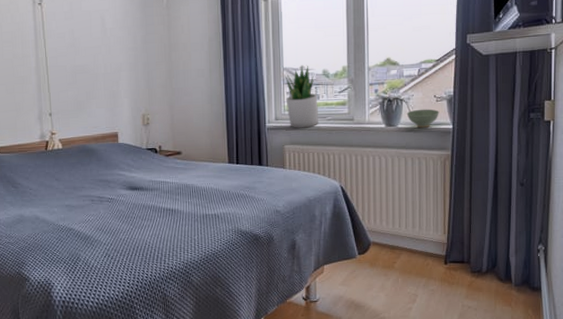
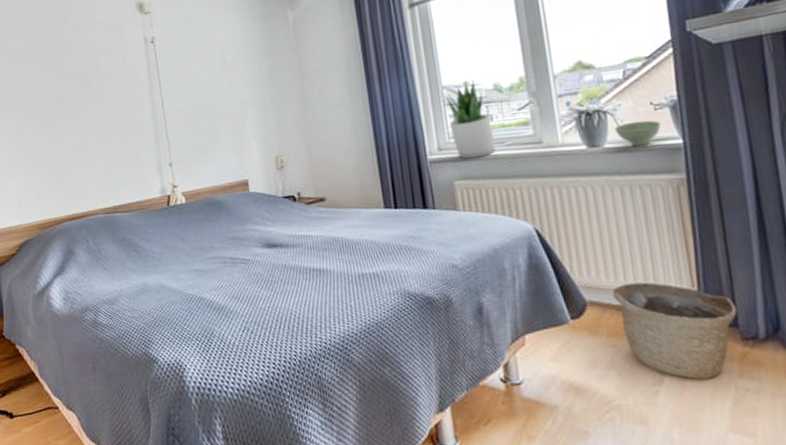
basket: none [390,229,471,299] -> present [612,282,738,379]

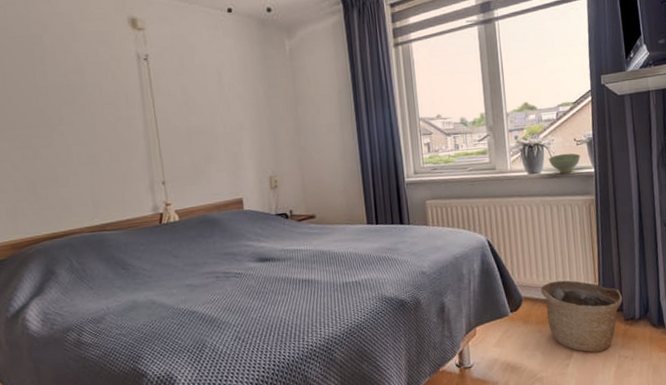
planter: present [445,81,495,159] -> none [422,114,460,182]

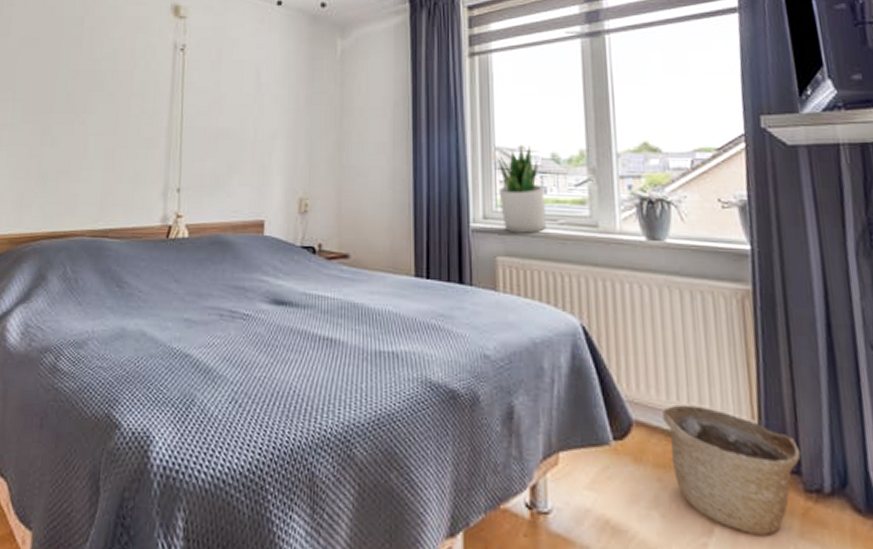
planter: none [422,114,460,182] -> present [497,146,546,233]
bowl: present [548,153,581,173] -> none [677,217,728,246]

